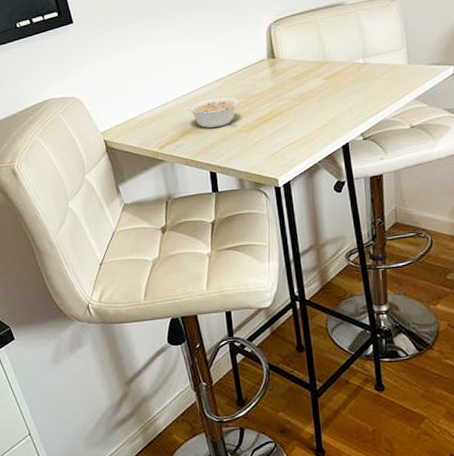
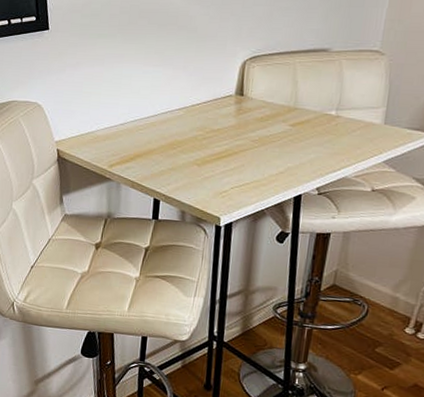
legume: present [188,97,239,128] -> none [144,125,197,156]

